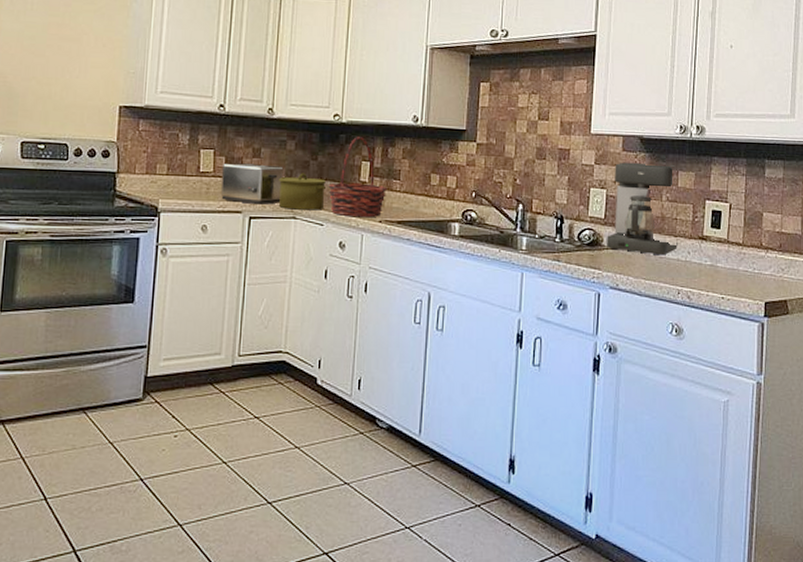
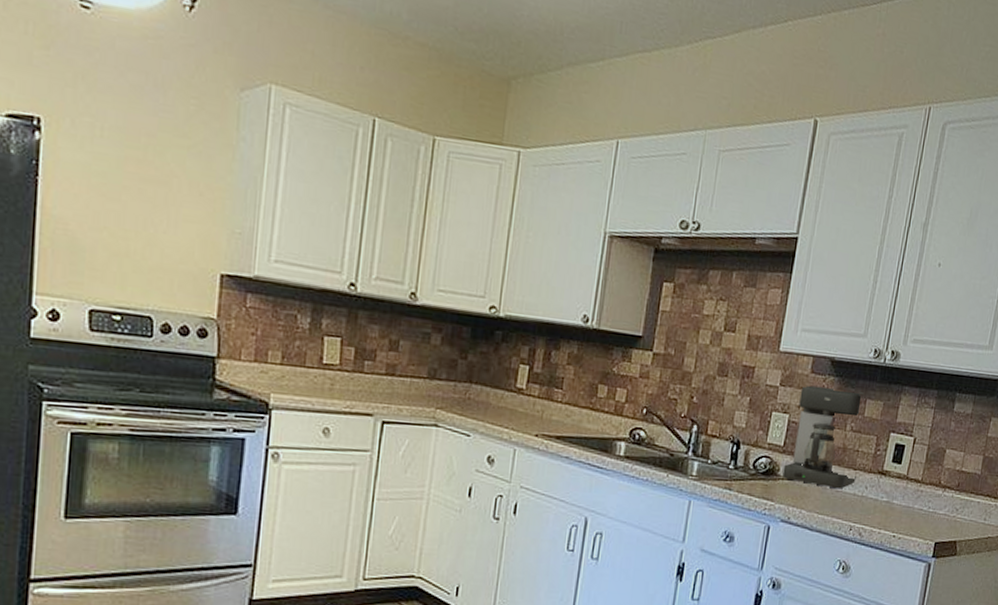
toaster: present [220,163,284,205] -> none [347,355,426,408]
cooking pot: present [279,173,327,211] -> none [419,373,477,419]
basket: present [328,137,388,218] -> none [478,335,548,430]

